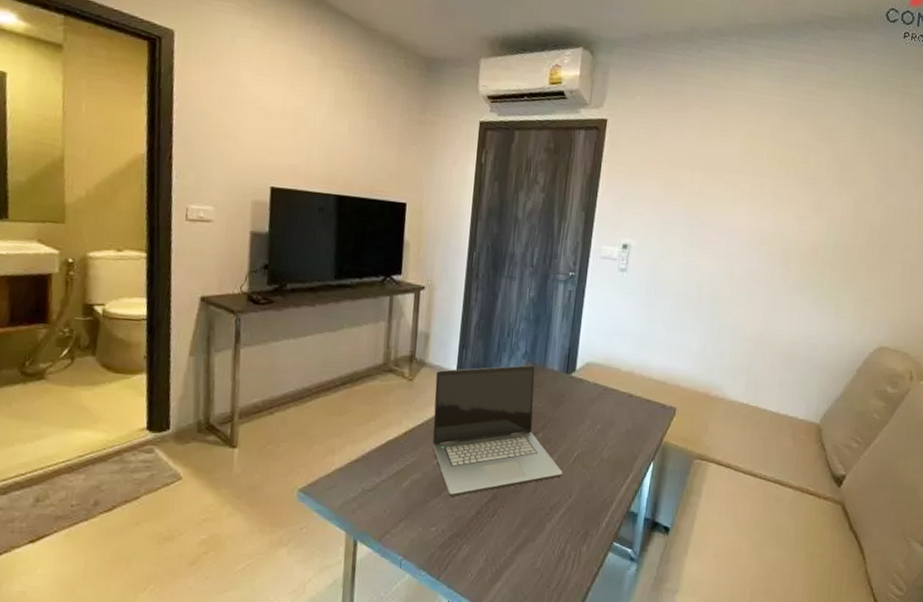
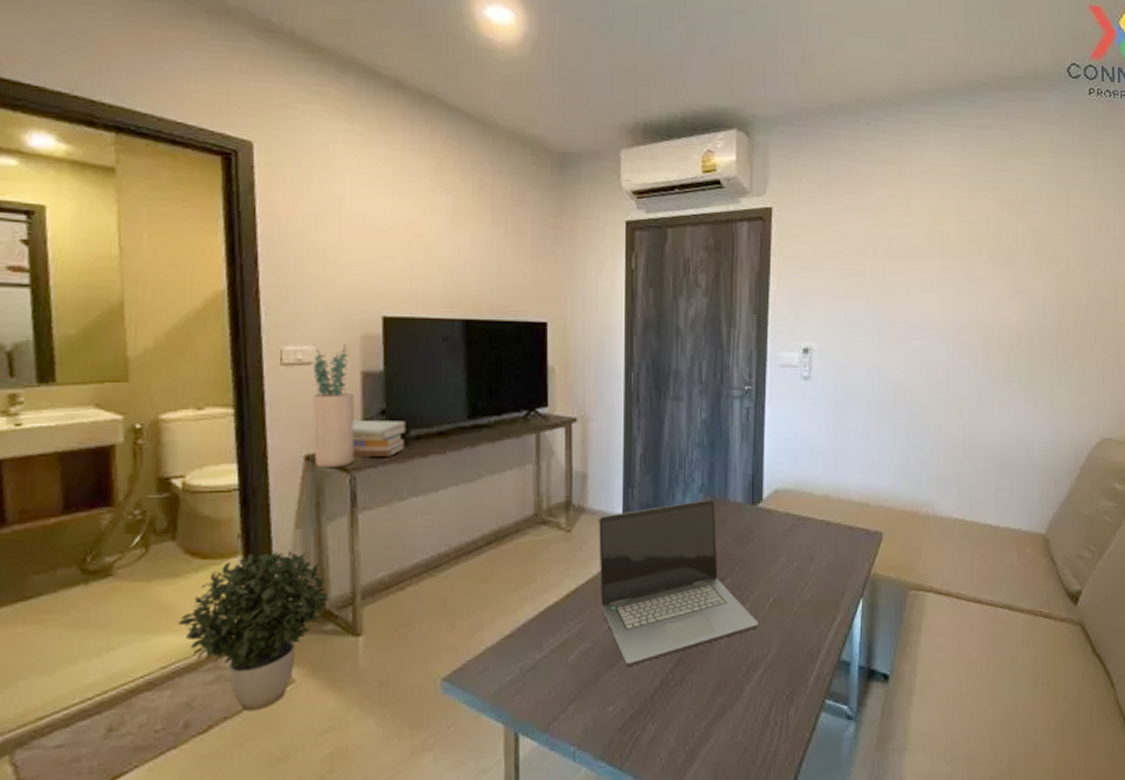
potted plant: none [93,372,213,499] -> present [177,551,329,712]
vase: none [208,207,244,310] -> present [312,344,355,469]
books: none [239,271,284,304] -> present [352,419,406,457]

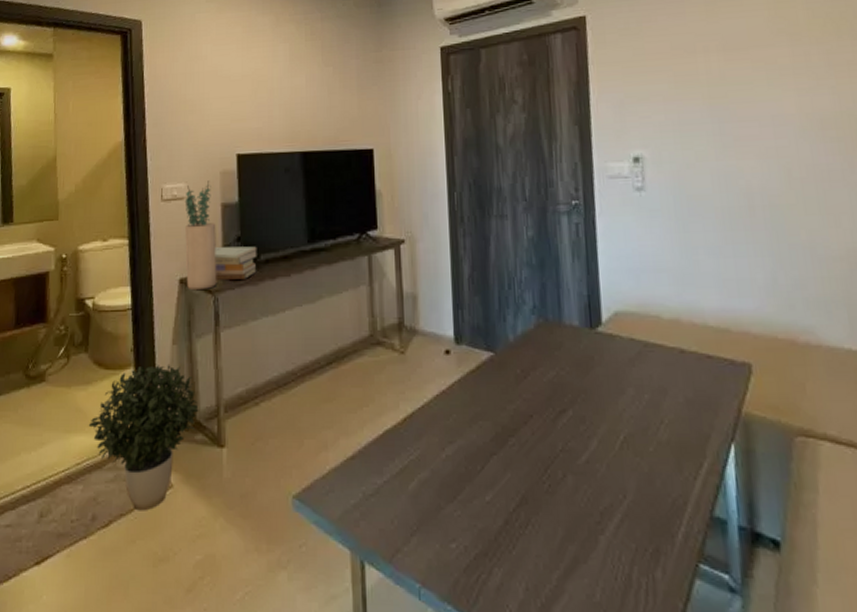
laptop: present [599,499,759,666] -> none [431,322,610,500]

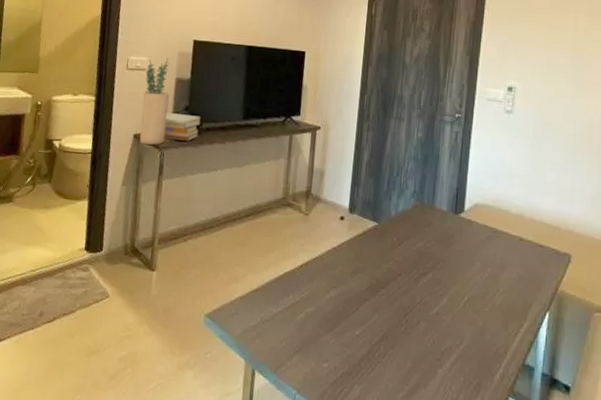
potted plant: present [88,365,199,511] -> none [45,199,138,313]

